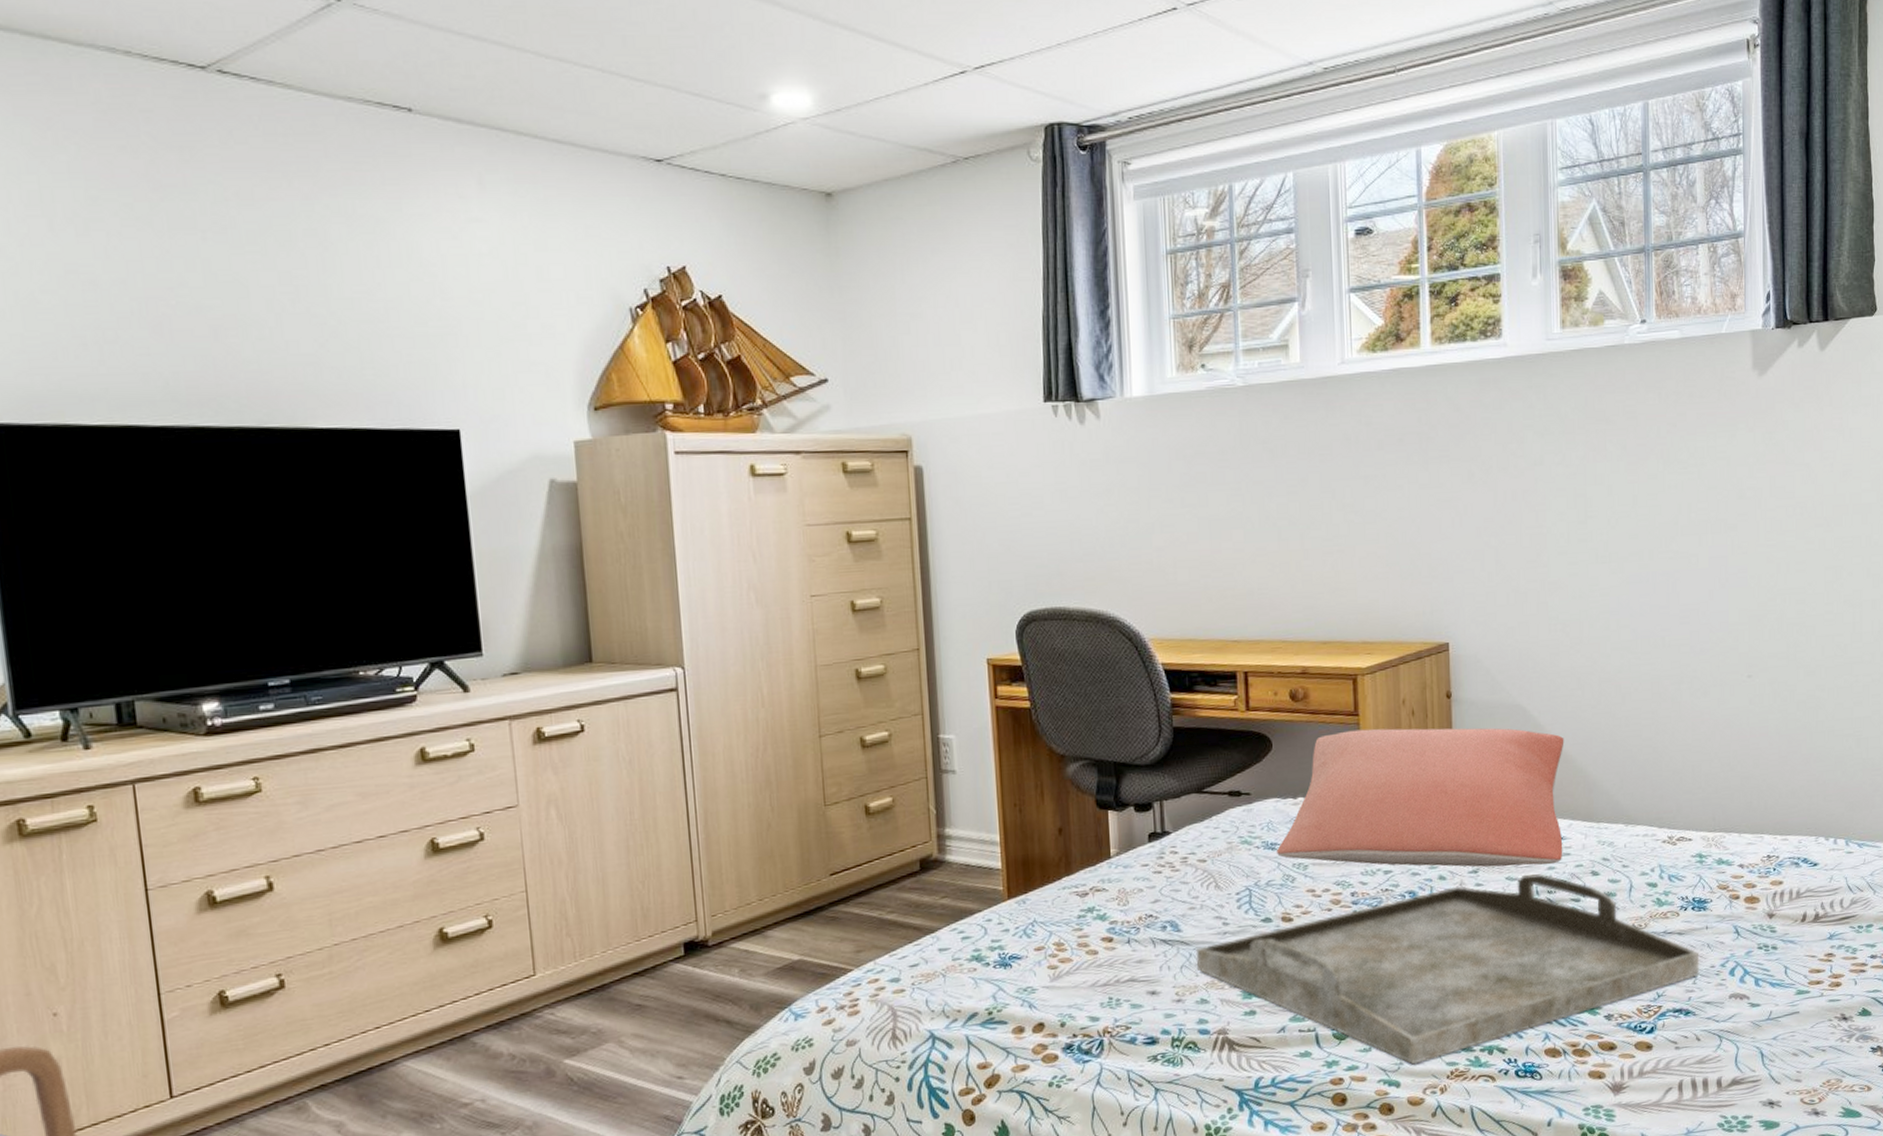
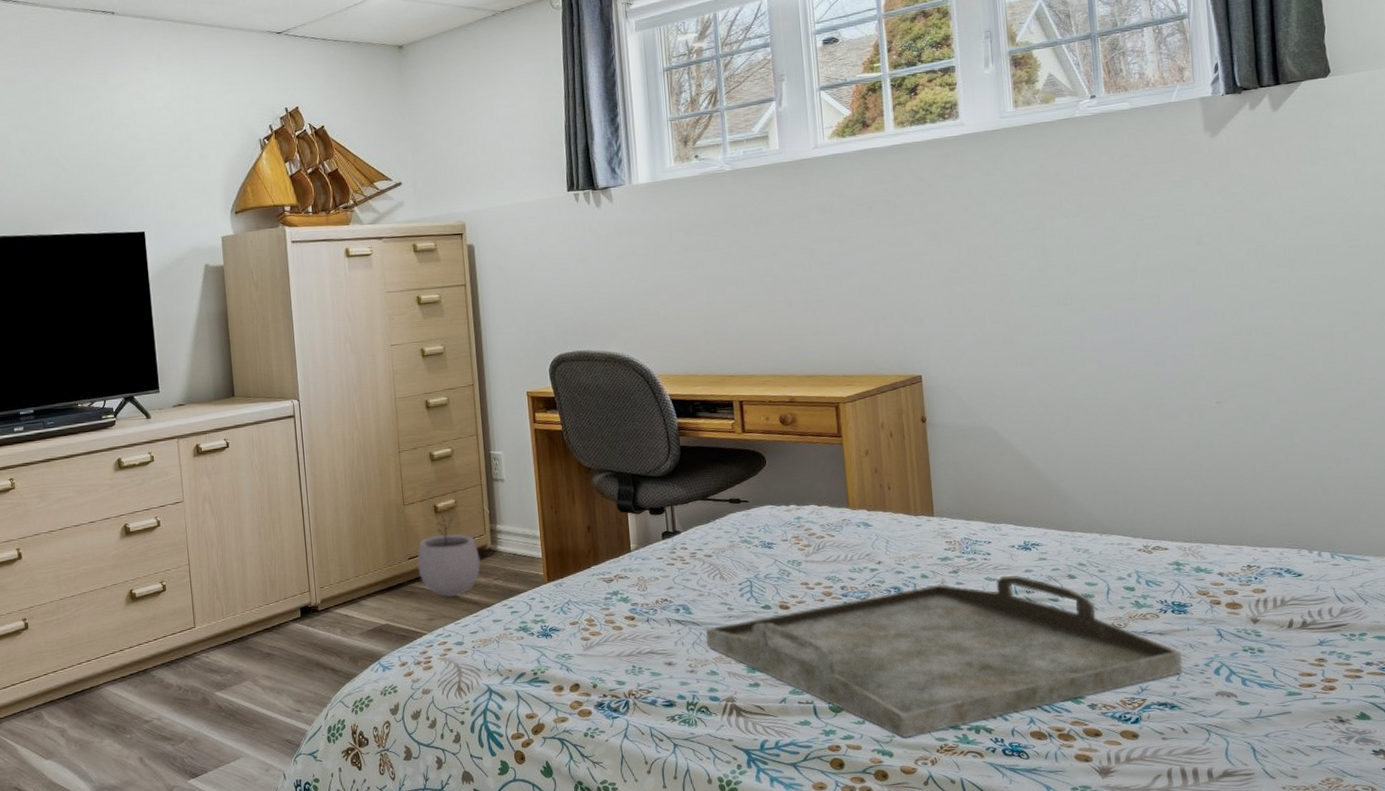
plant pot: none [842,819,924,923] -> present [417,517,481,598]
pillow: present [1277,727,1564,867] -> none [773,447,1039,569]

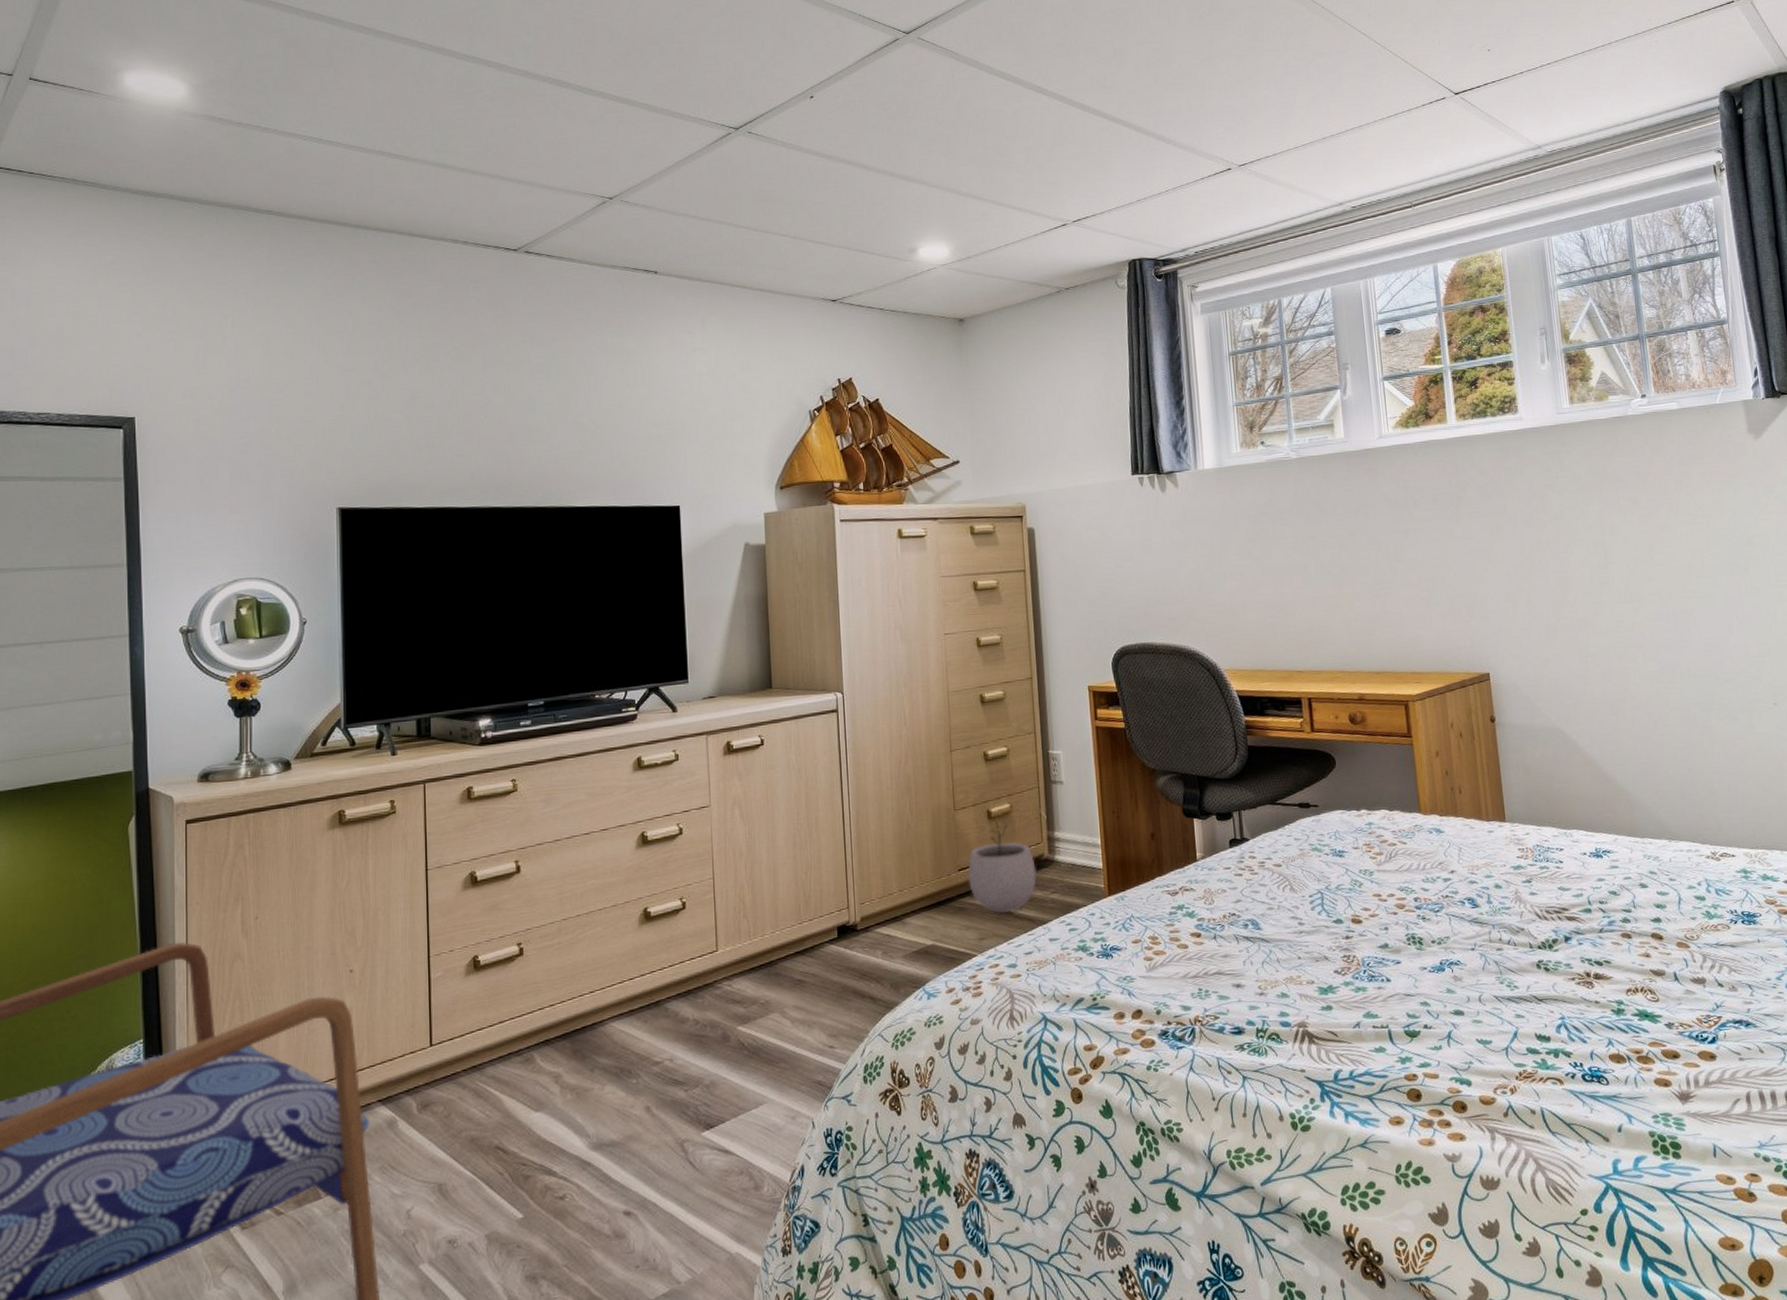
serving tray: present [705,575,1183,738] -> none [1275,885,1756,1064]

